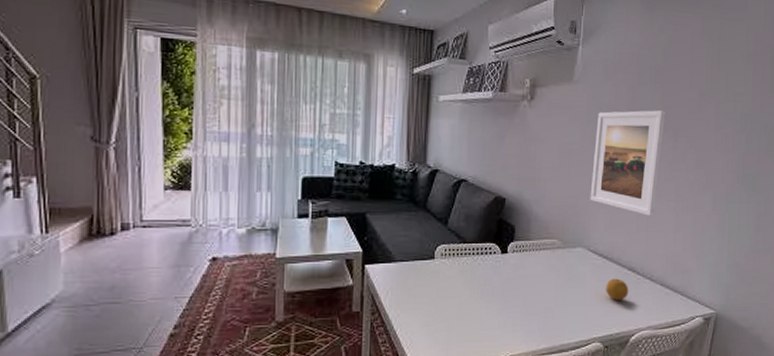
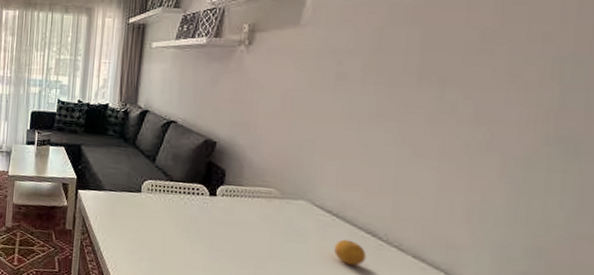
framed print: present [590,110,666,216] -> none [317,54,428,175]

